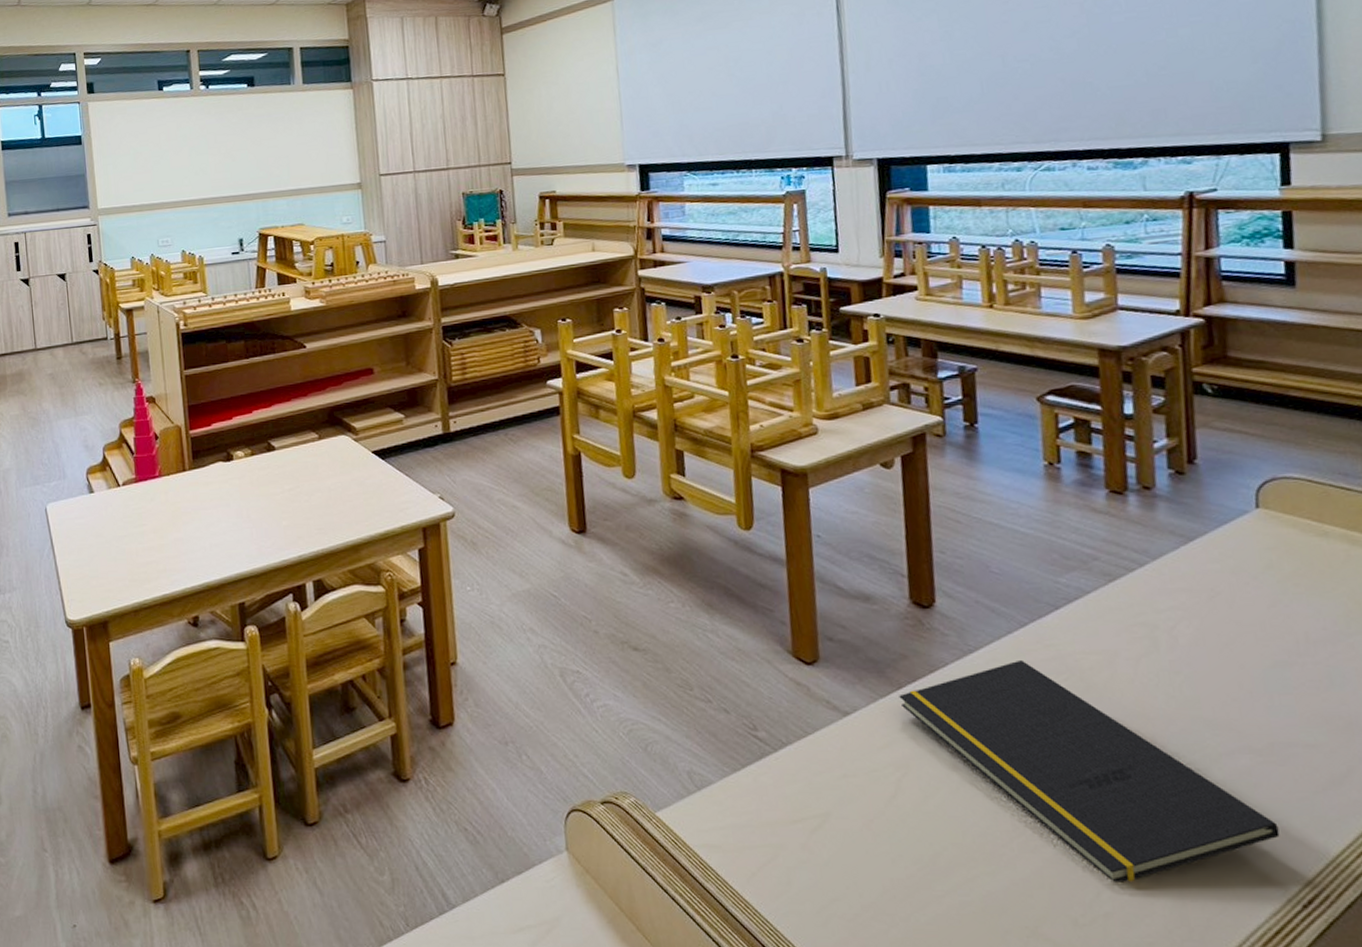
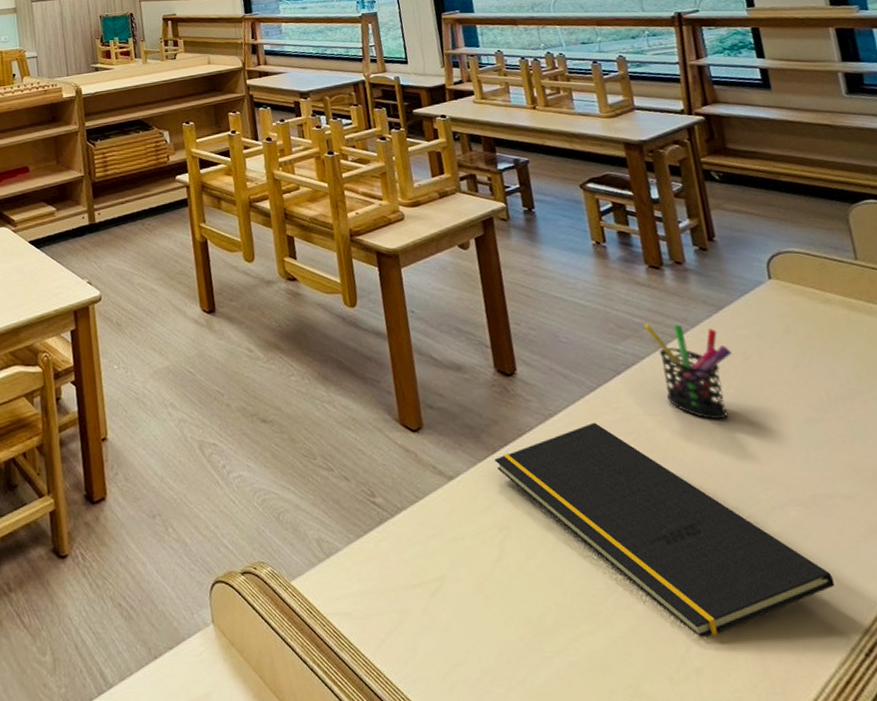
pen holder: none [1093,555,1197,661] -> present [643,323,732,420]

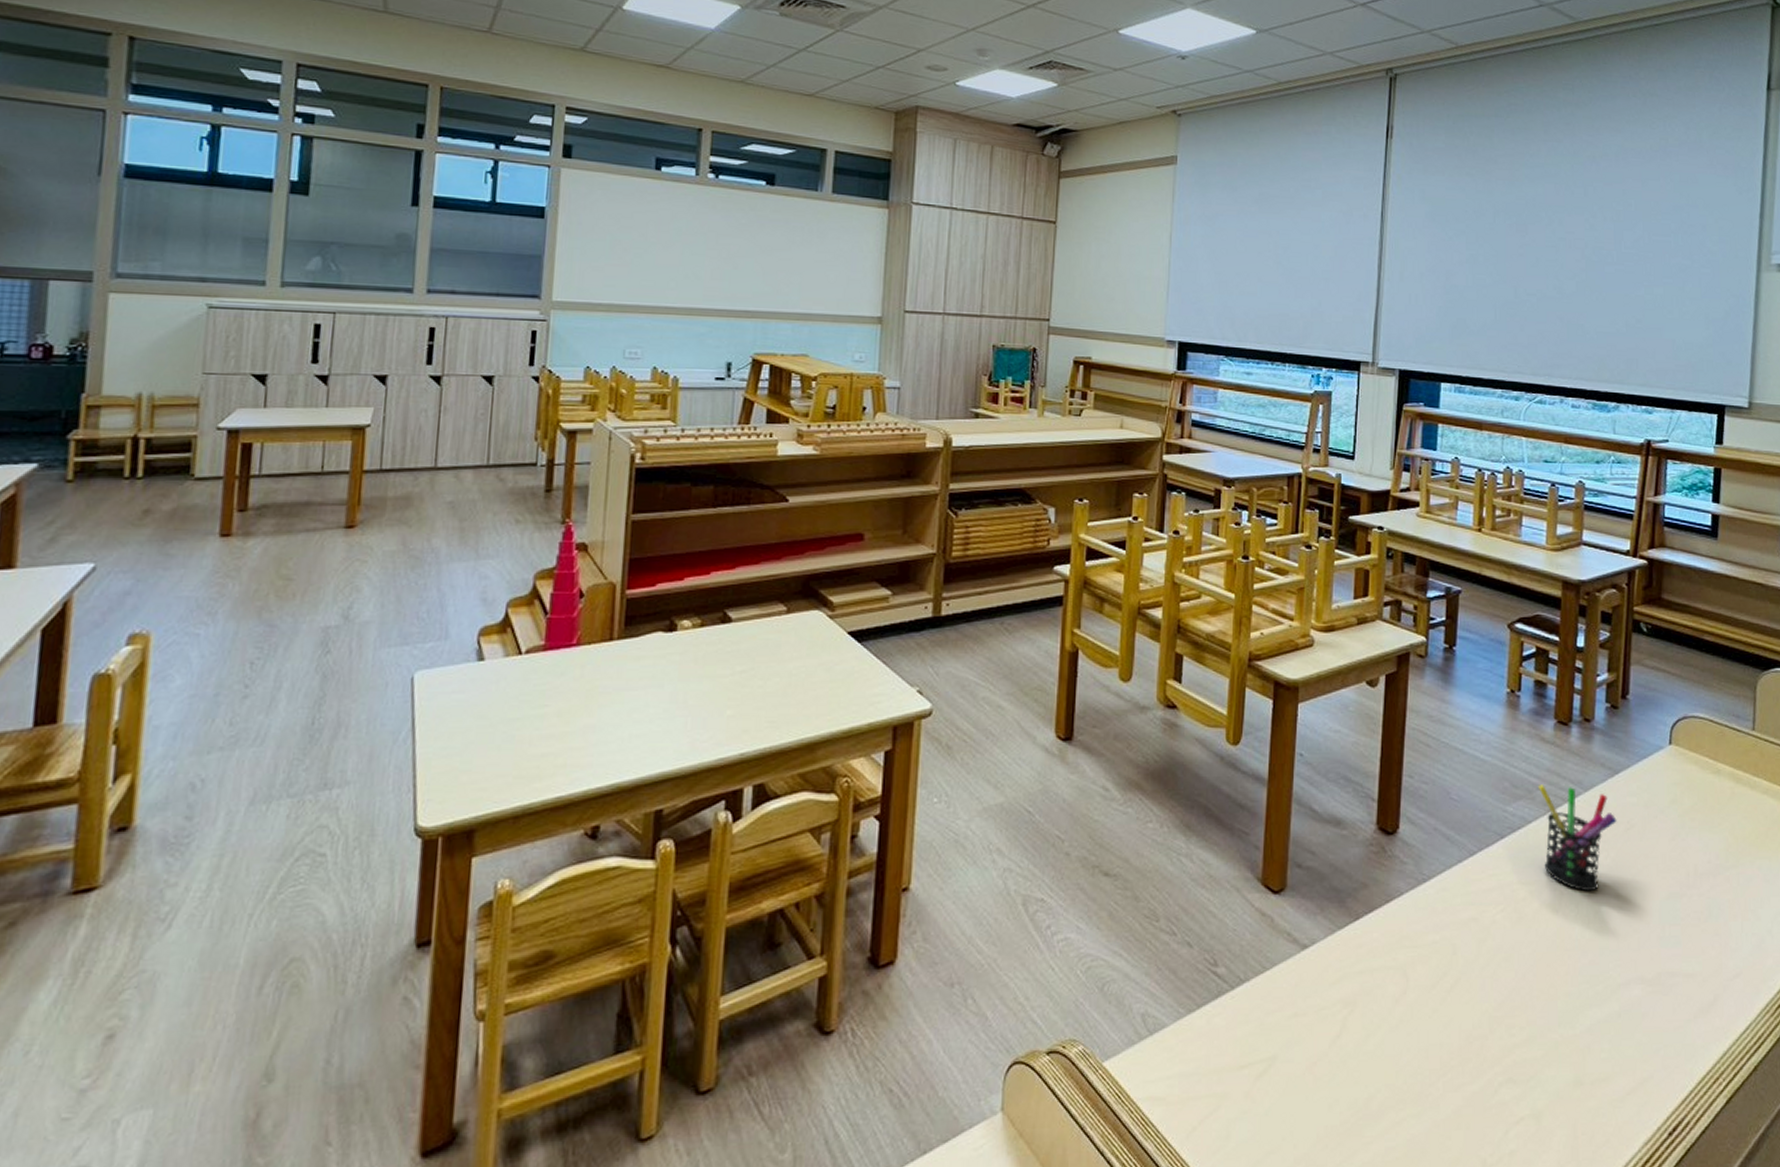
notepad: present [494,422,835,637] -> none [1355,889,1657,1119]

